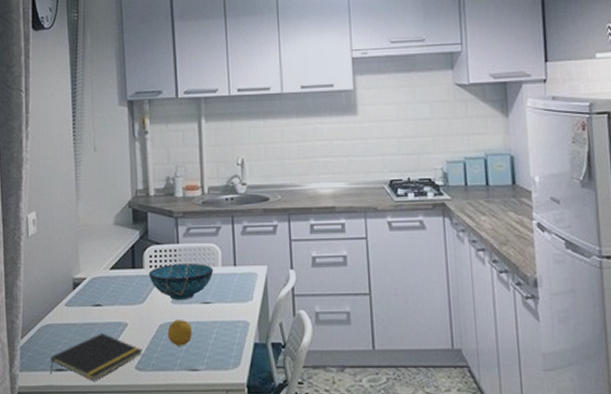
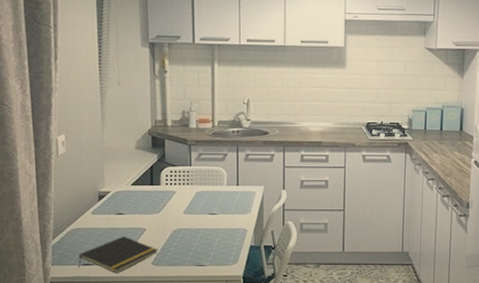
decorative bowl: present [148,264,214,301] -> none [164,182,220,212]
fruit: present [167,320,192,346] -> none [179,227,200,247]

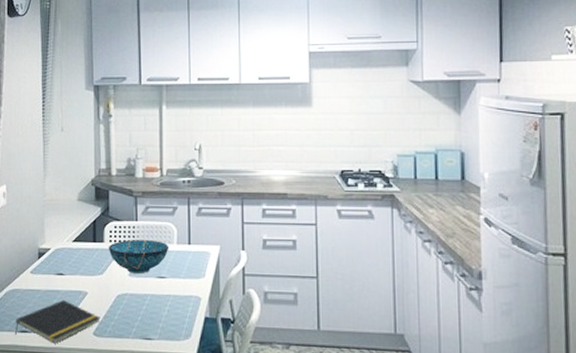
decorative bowl: none [164,182,220,212] -> present [108,240,169,275]

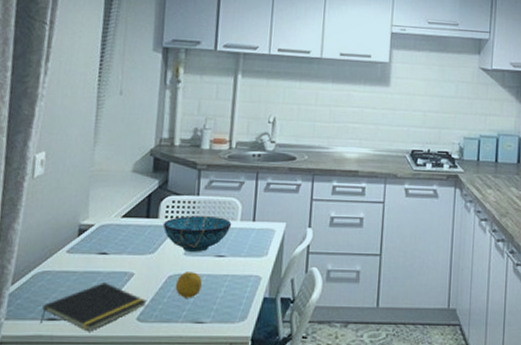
fruit: none [124,292,147,316] -> present [175,272,202,298]

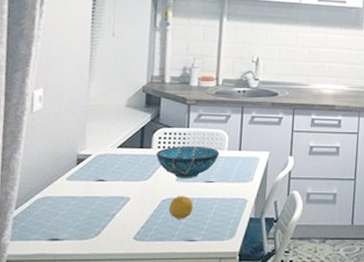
notepad: present [40,283,147,332] -> none [44,206,143,250]

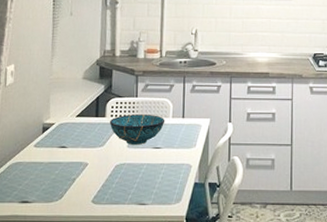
fruit: present [168,196,193,219] -> none [121,161,143,184]

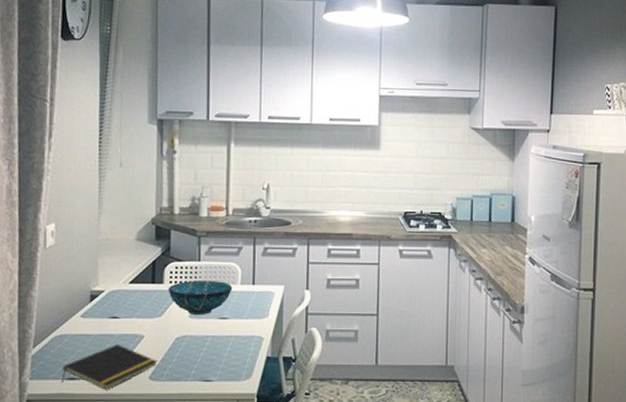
notepad: none [16,171,99,212] -> present [62,345,157,390]

